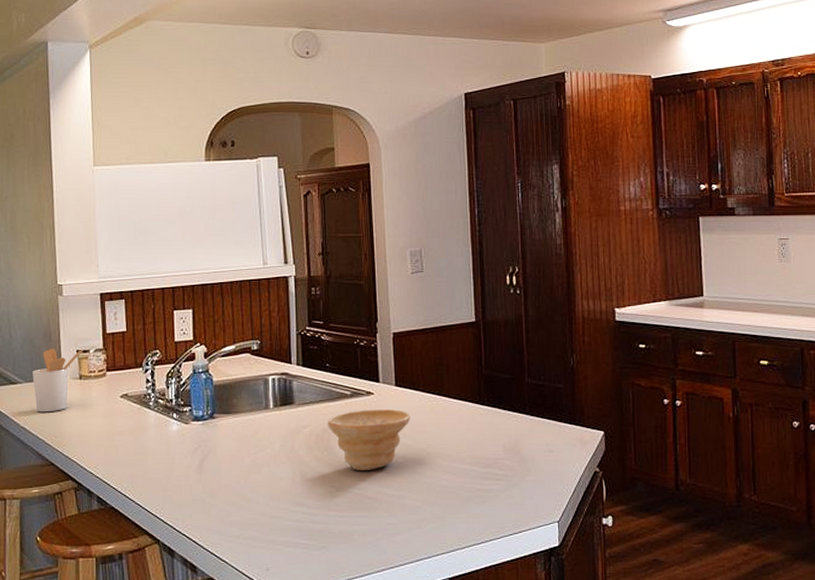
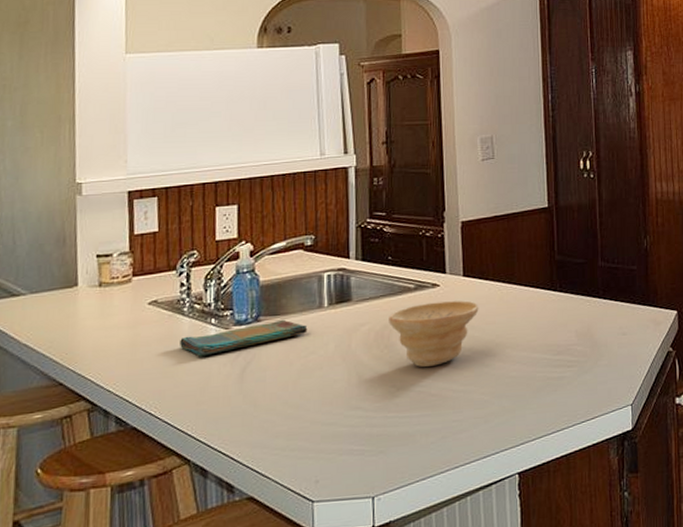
utensil holder: present [32,349,84,413] -> none [40,254,105,327]
dish towel: none [148,418,256,448] -> present [180,319,308,357]

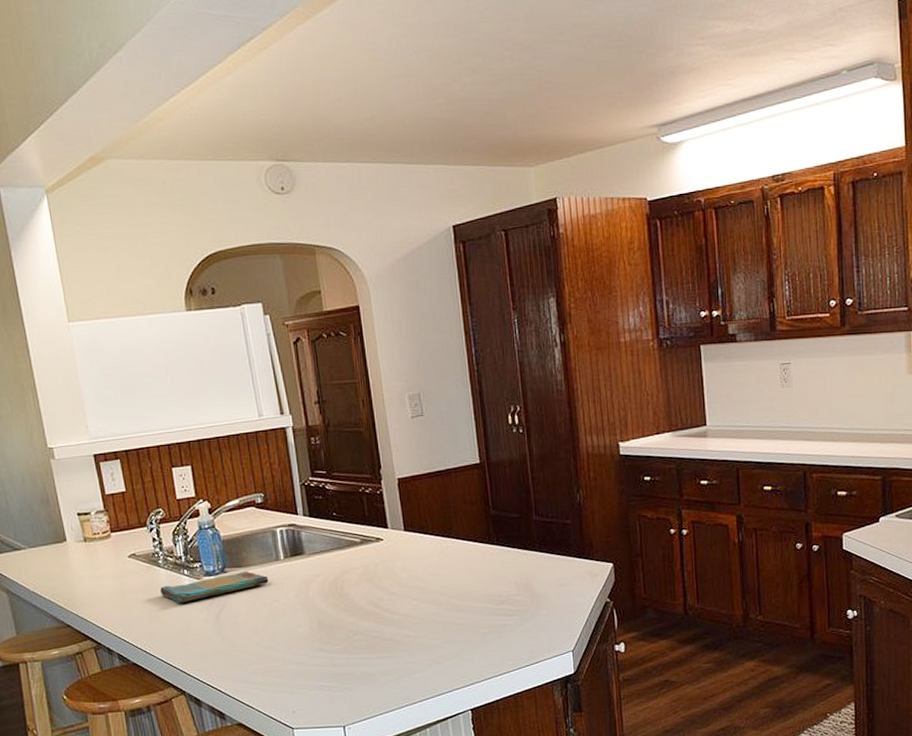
bowl: present [389,301,479,368] -> none [340,554,422,615]

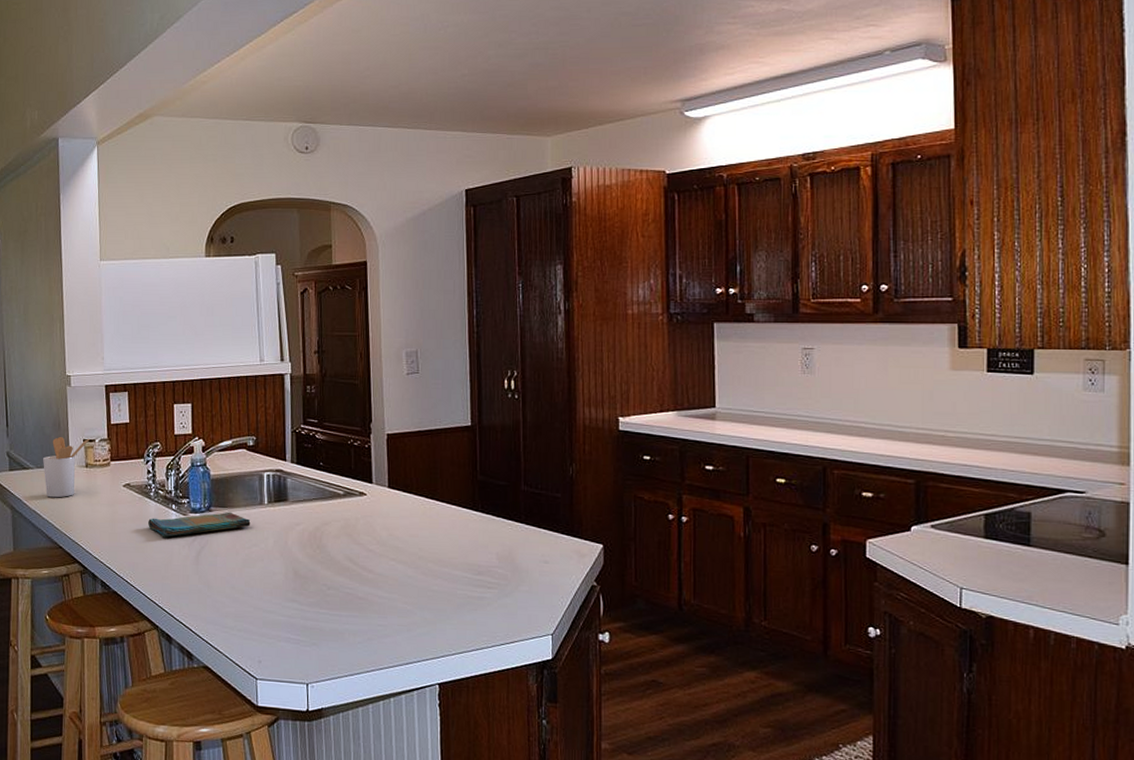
utensil holder: none [35,512,85,577] -> present [43,437,90,498]

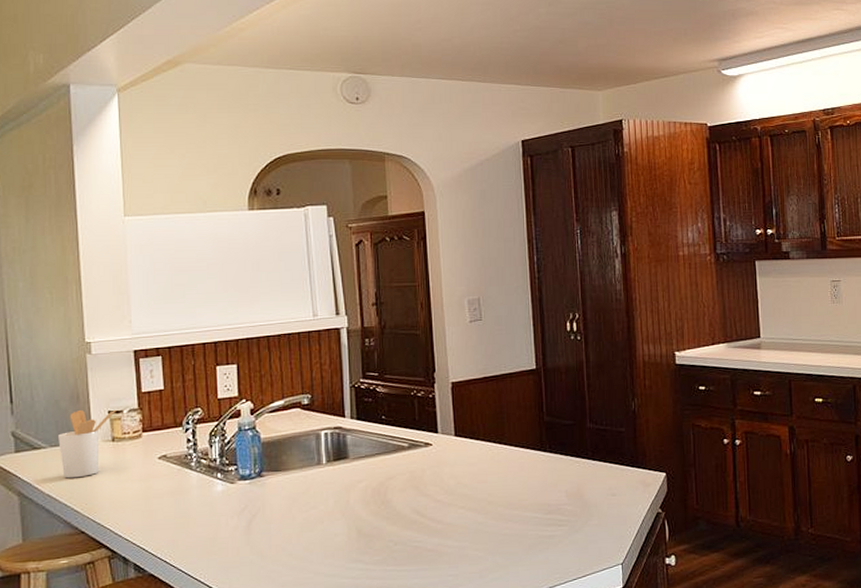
dish towel: present [148,512,251,537] -> none [189,475,308,509]

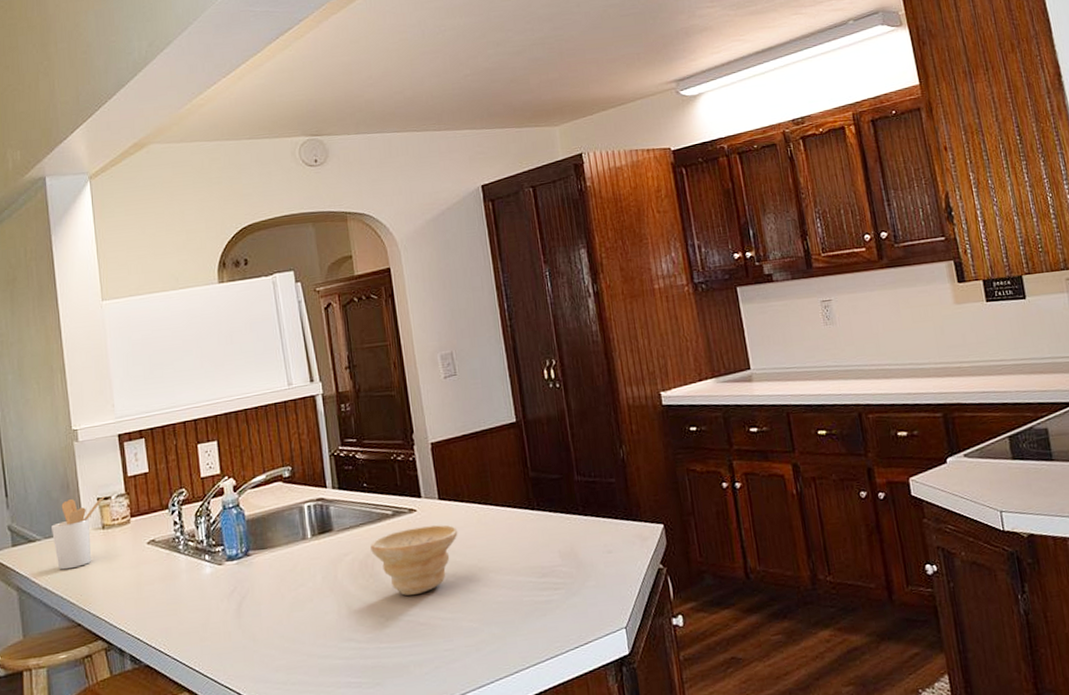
bowl: none [384,460,471,524] -> present [370,525,458,596]

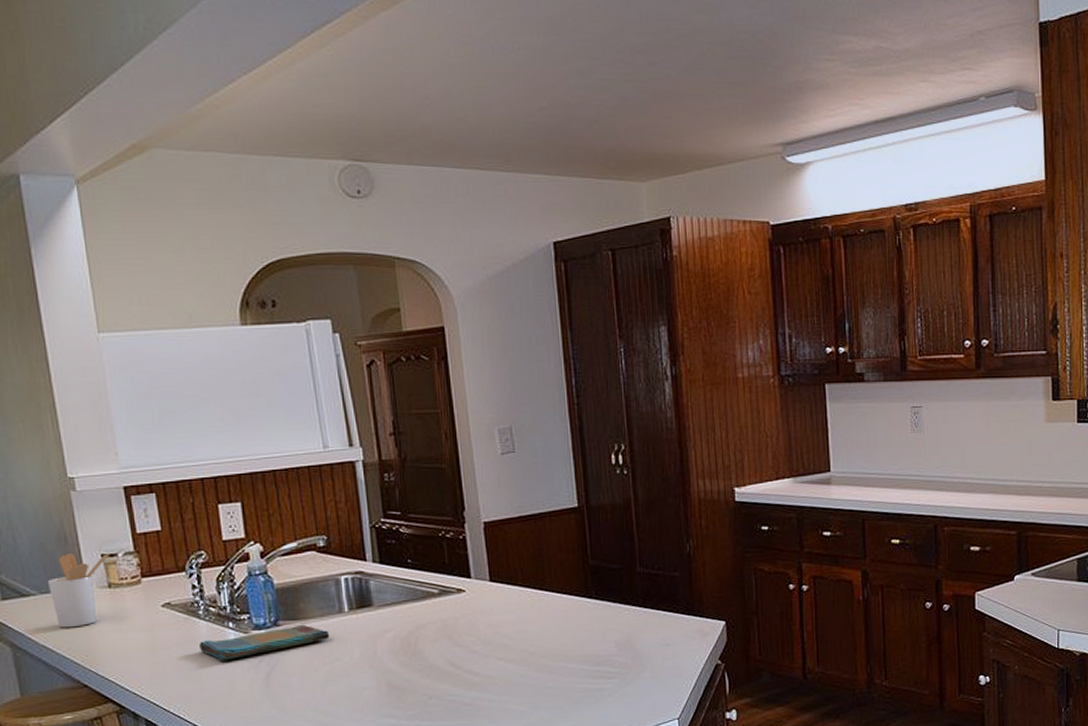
dish towel: none [179,552,295,594] -> present [199,624,330,661]
bowl: present [370,525,458,596] -> none [414,607,509,677]

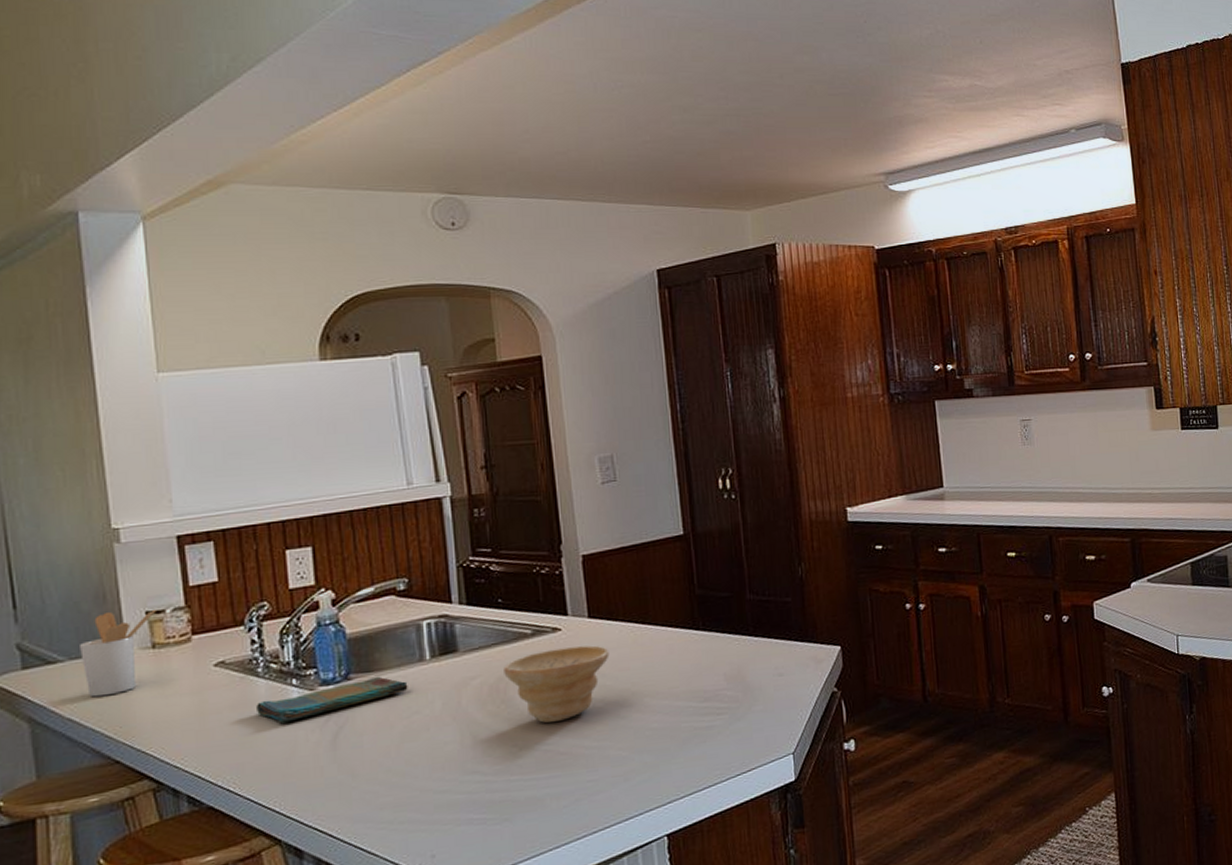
bowl: none [414,607,509,677] -> present [504,645,610,724]

